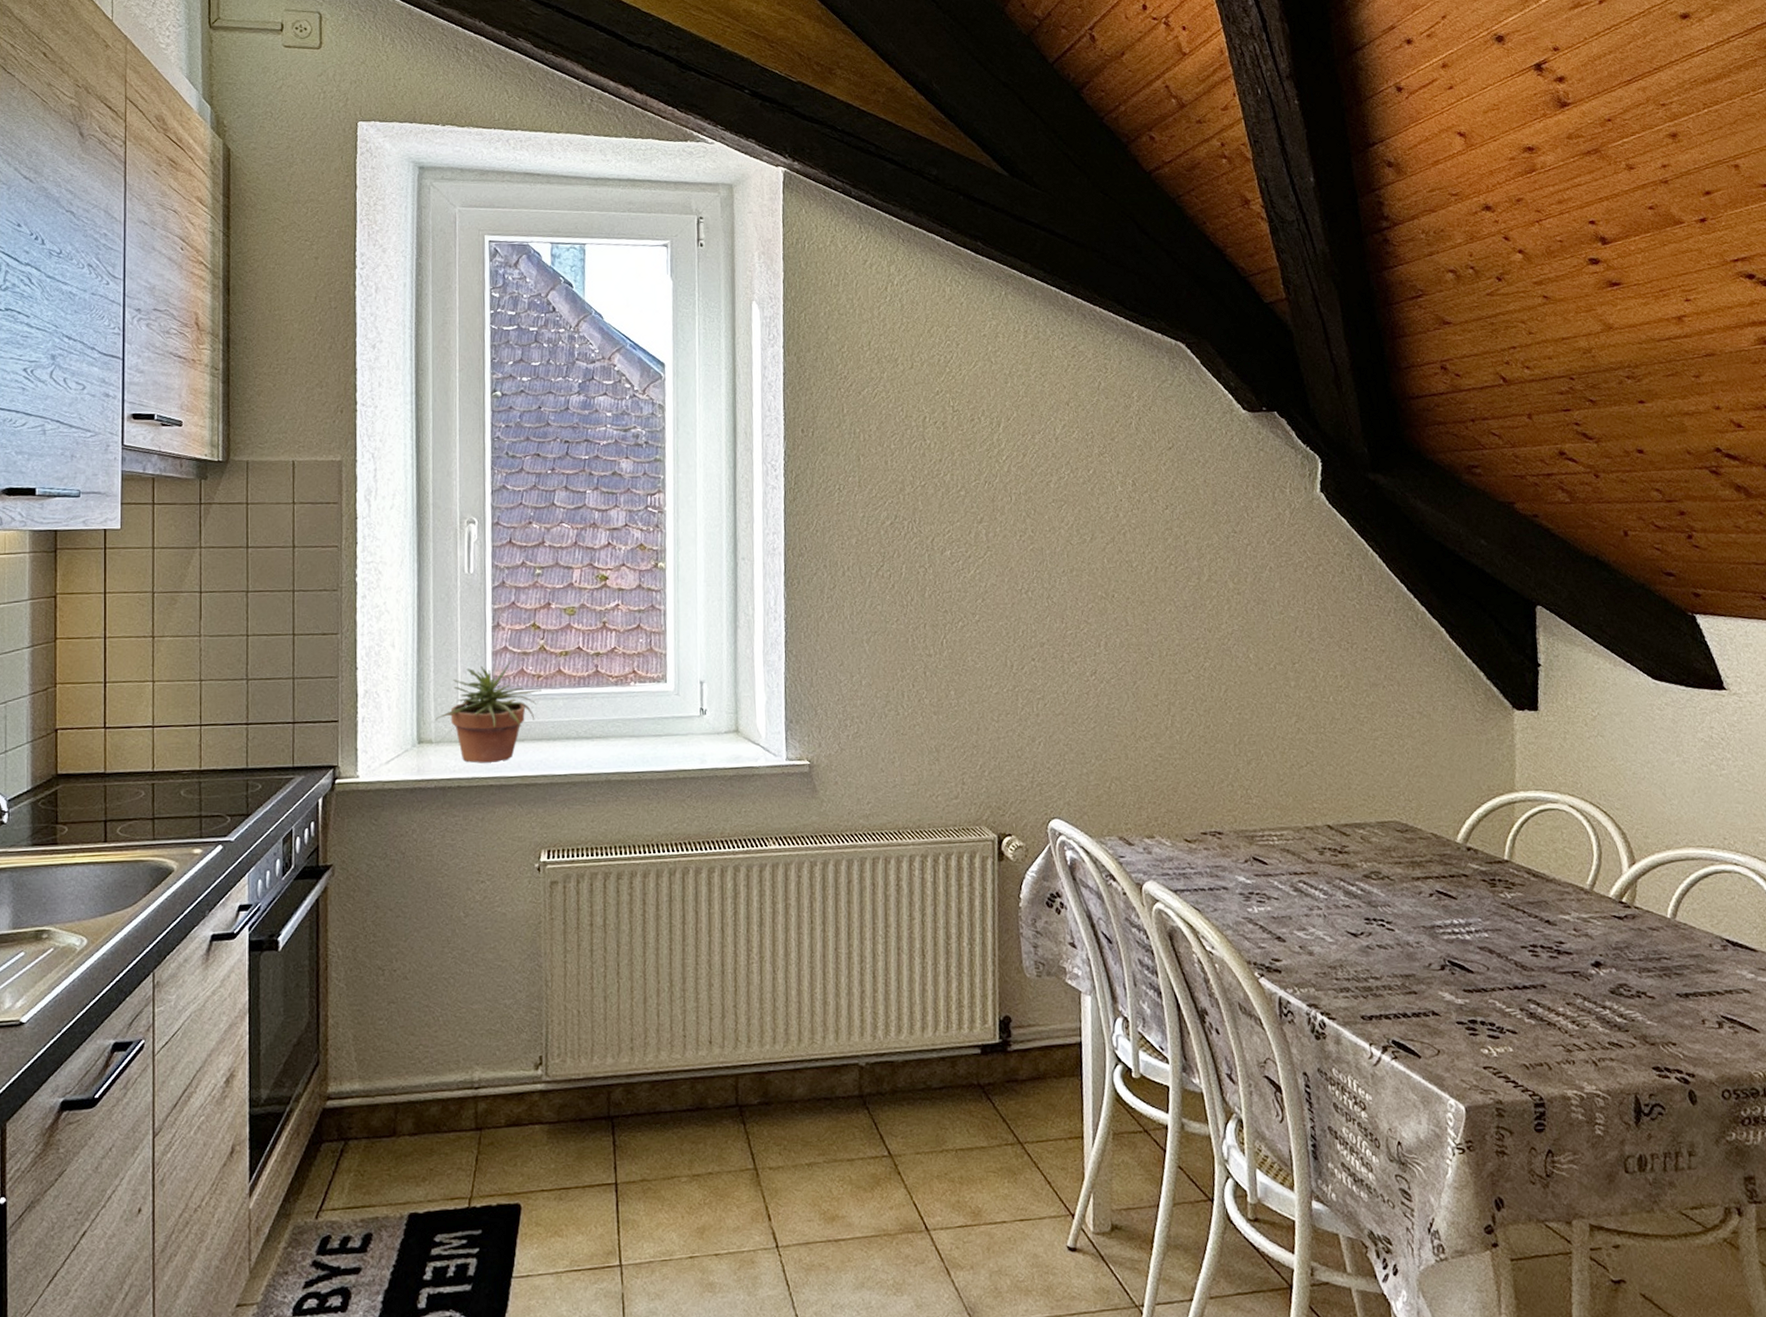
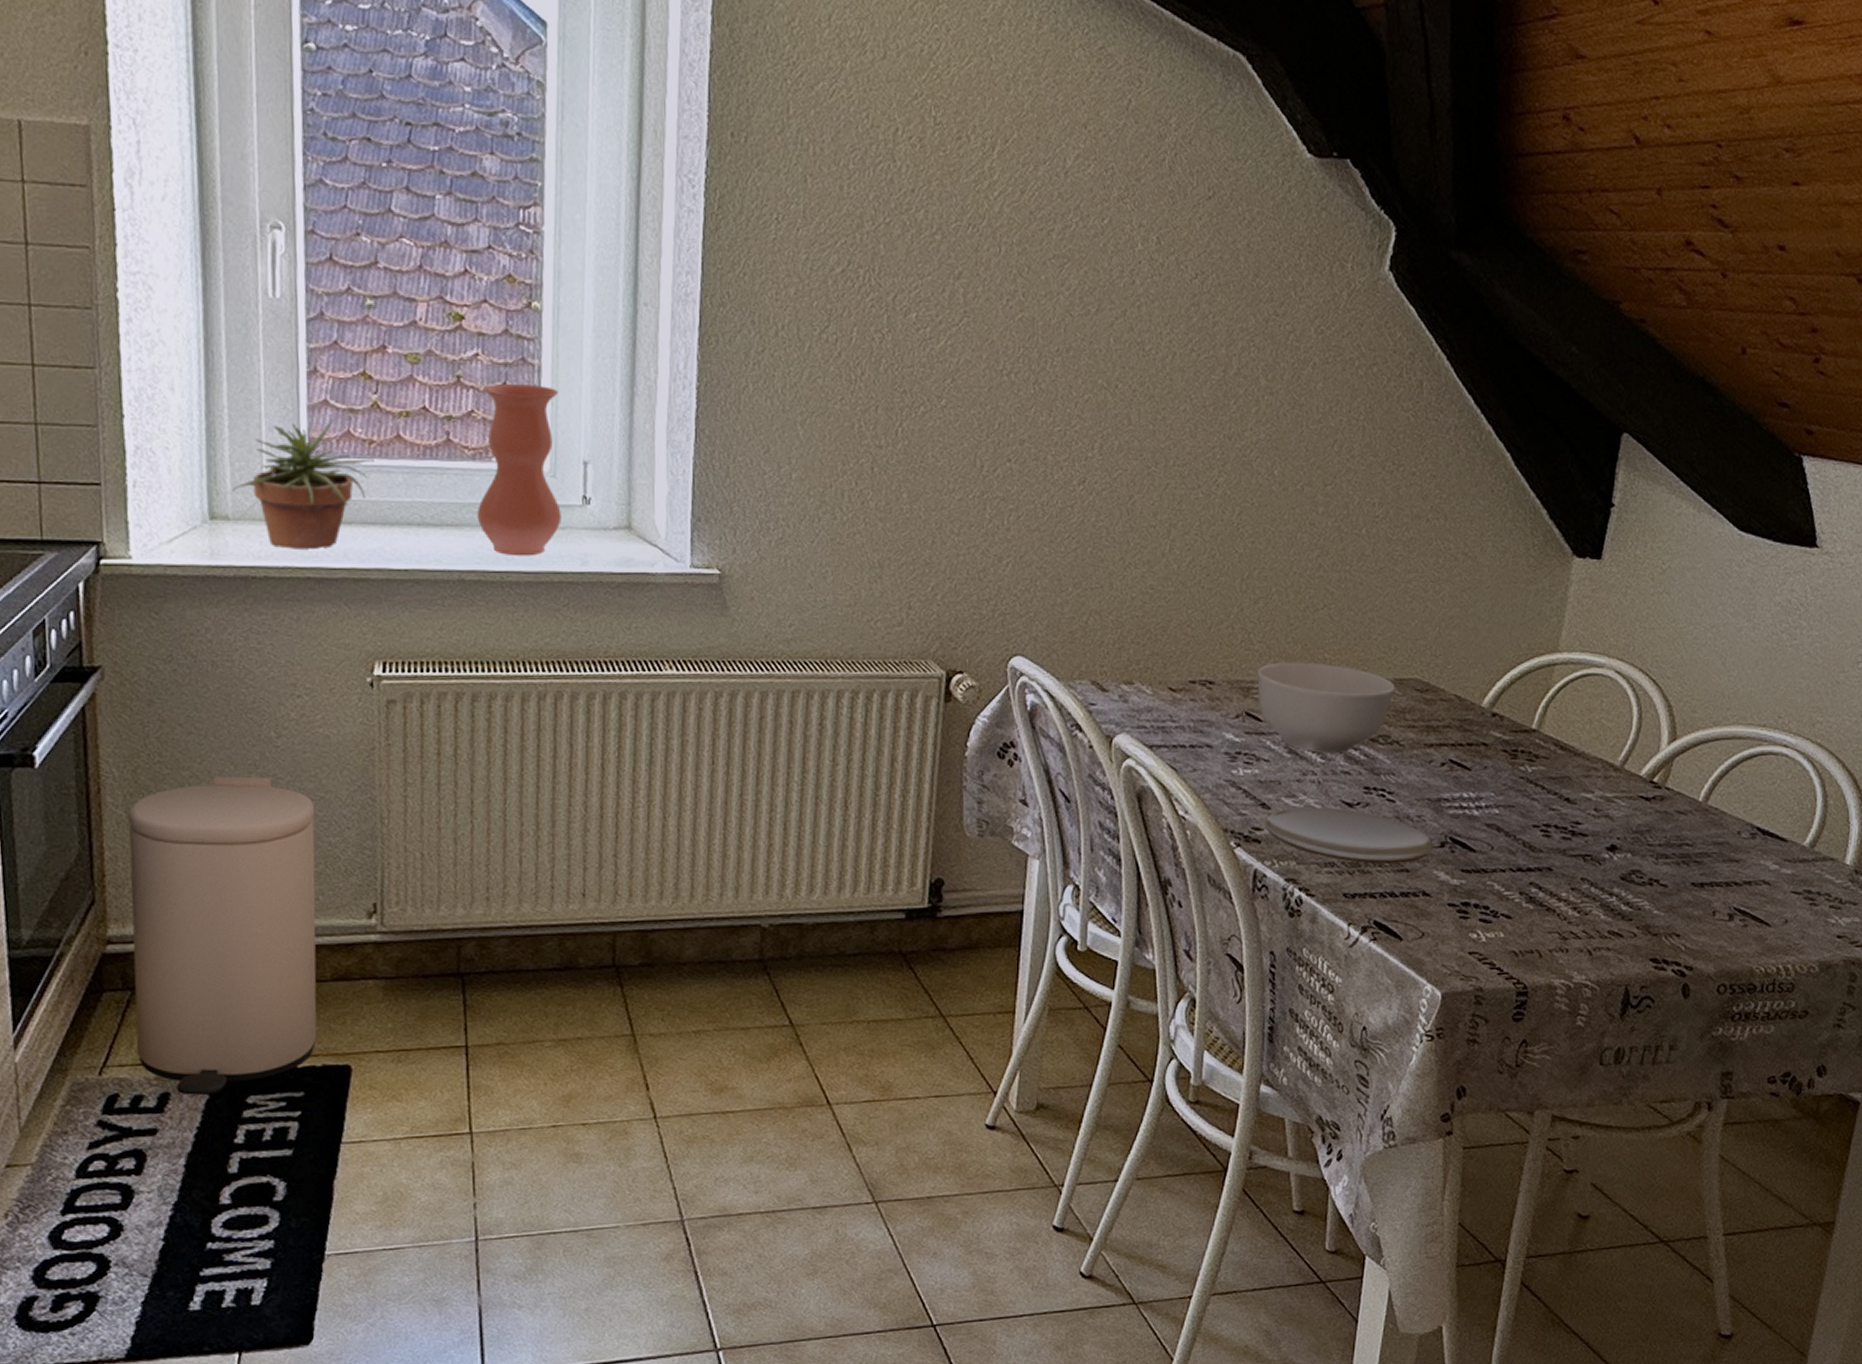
pedal bin: none [347,950,494,1236] -> present [128,775,317,1095]
vase: none [619,624,684,759] -> present [476,383,562,557]
bowl: none [1258,811,1379,891] -> present [1257,662,1395,754]
plate: none [1282,937,1435,988] -> present [1265,807,1433,864]

